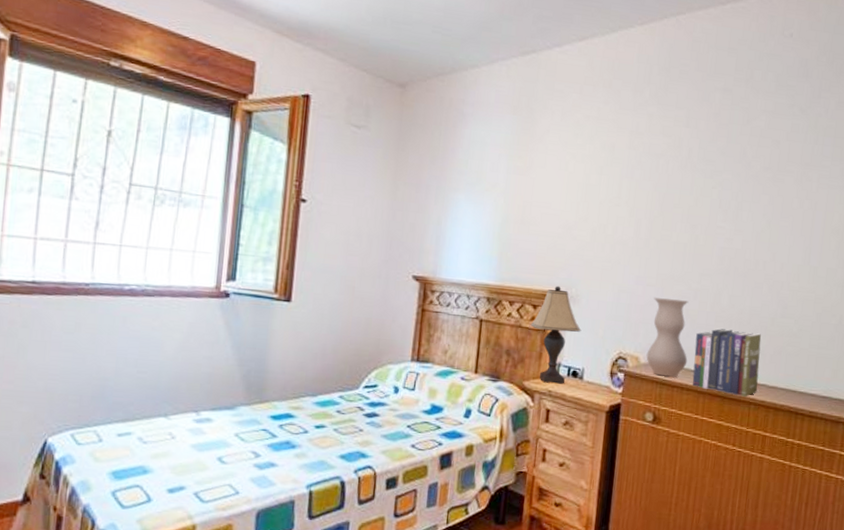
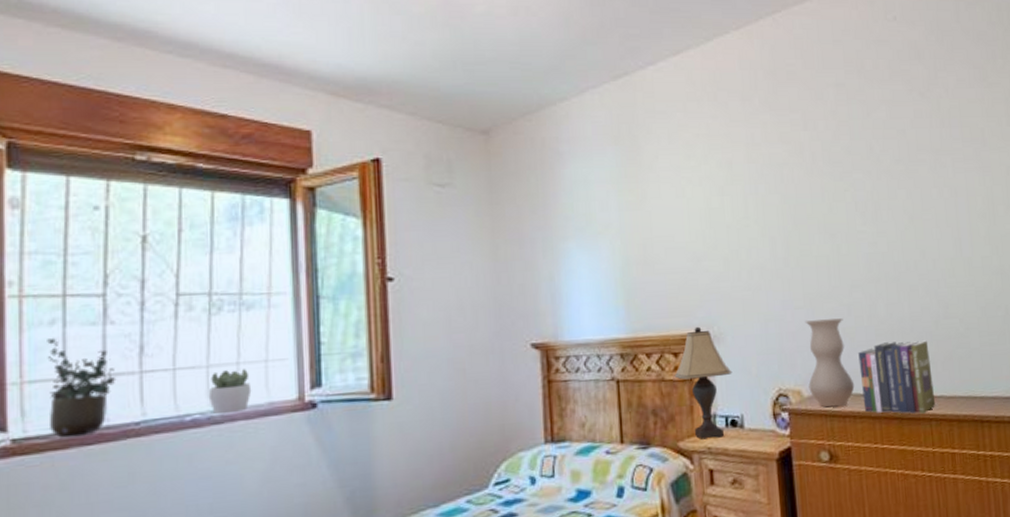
potted plant: none [20,203,75,288] -> present [47,338,116,438]
succulent plant: none [144,253,180,290] -> present [208,369,252,415]

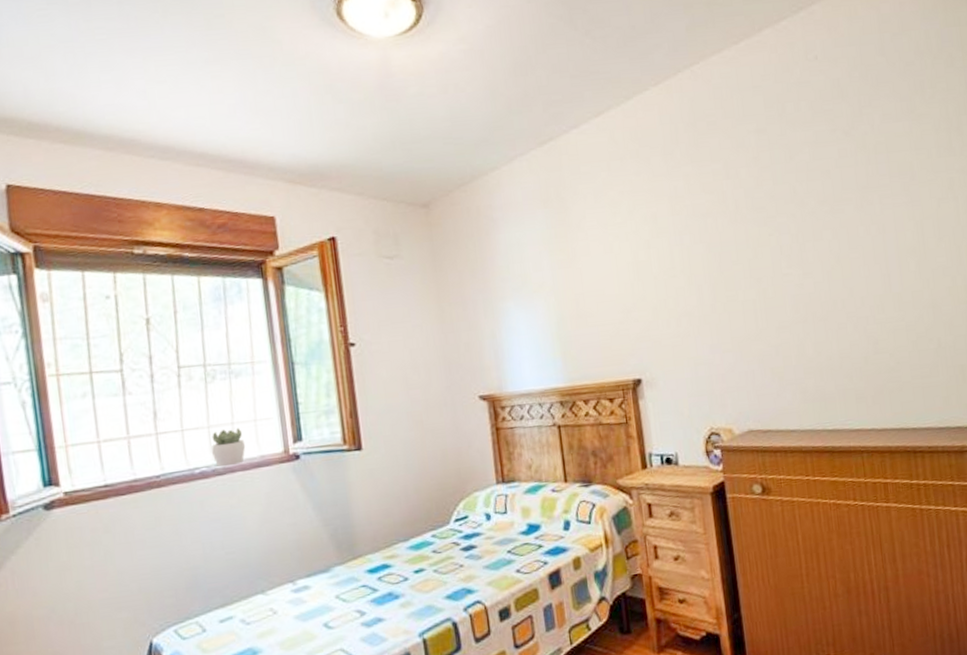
potted plant: present [47,338,116,438] -> none [81,409,138,490]
lamp: present [674,326,733,440] -> none [610,373,666,477]
vase: present [805,318,855,408] -> none [734,359,785,444]
books: present [858,340,936,414] -> none [787,376,867,448]

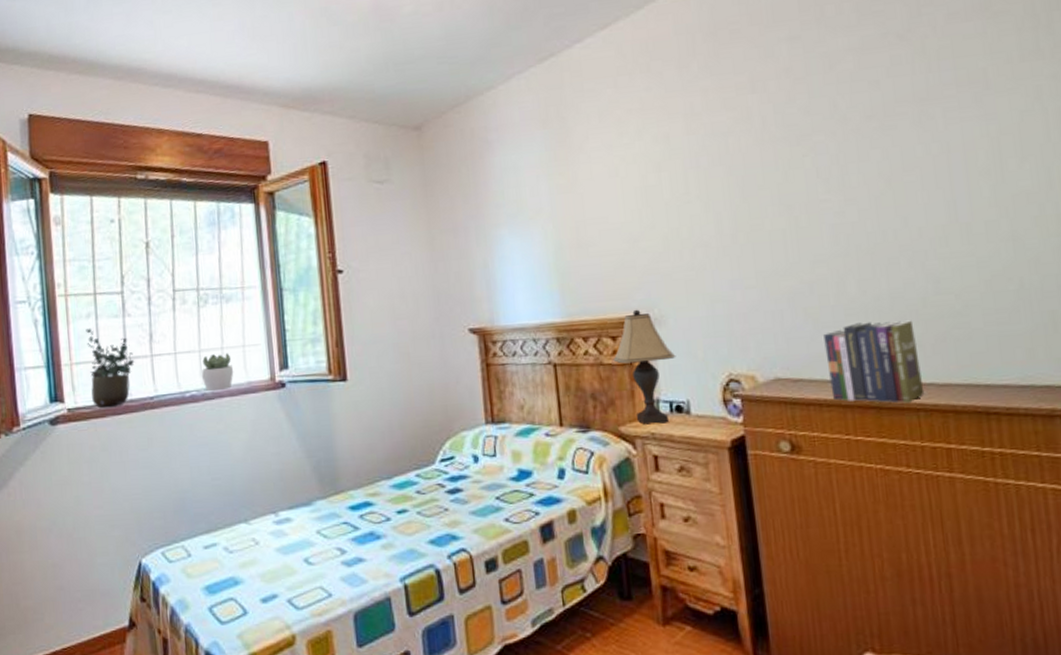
potted plant: none [81,409,138,490] -> present [86,329,135,409]
lamp: none [610,373,666,477] -> present [613,309,676,425]
books: none [787,376,867,448] -> present [823,320,925,404]

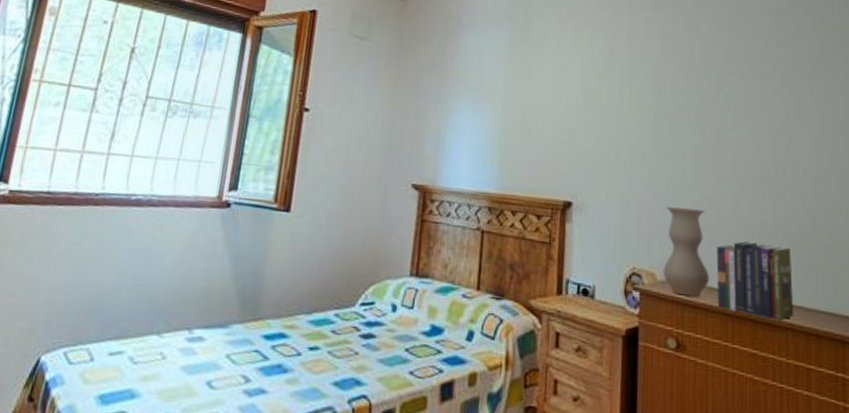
potted plant: present [86,329,135,409] -> none [37,117,91,198]
succulent plant: present [201,353,234,392] -> none [151,163,185,200]
lamp: present [613,309,676,425] -> none [534,194,590,304]
vase: none [758,297,820,394] -> present [663,207,710,297]

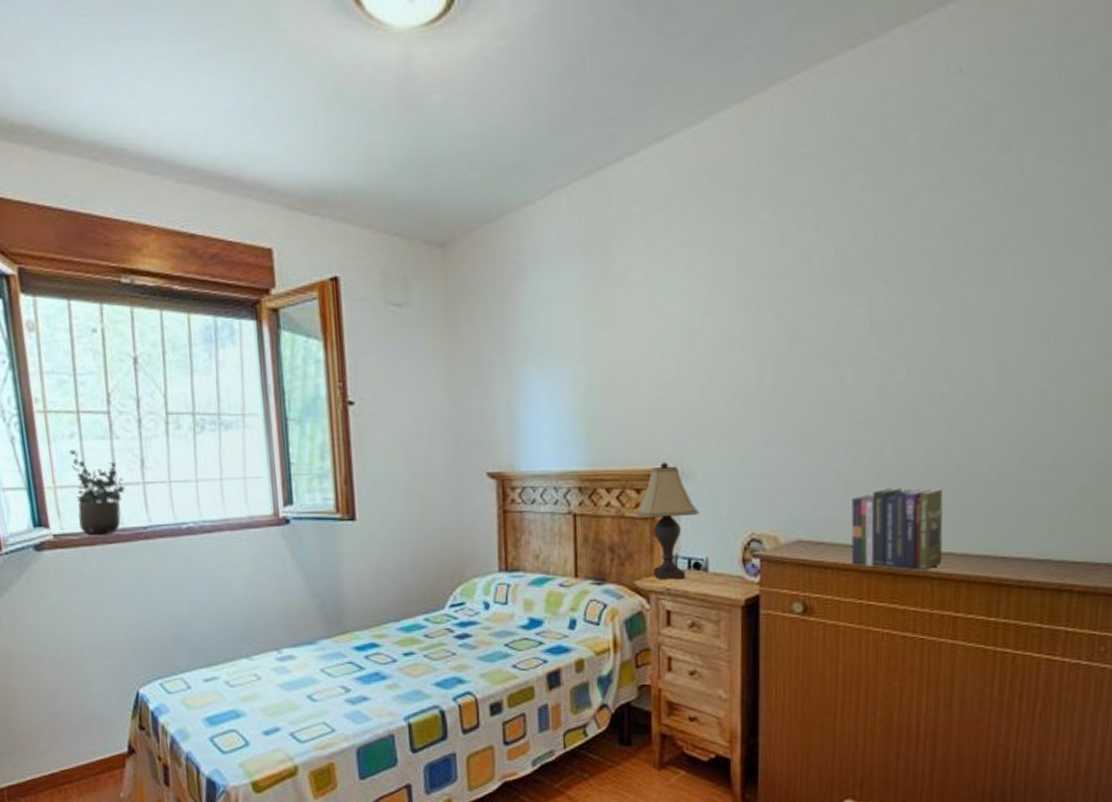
potted plant: none [37,117,91,198] -> present [69,450,126,536]
lamp: none [534,194,590,304] -> present [635,462,700,580]
vase: present [663,207,710,297] -> none [787,459,843,557]

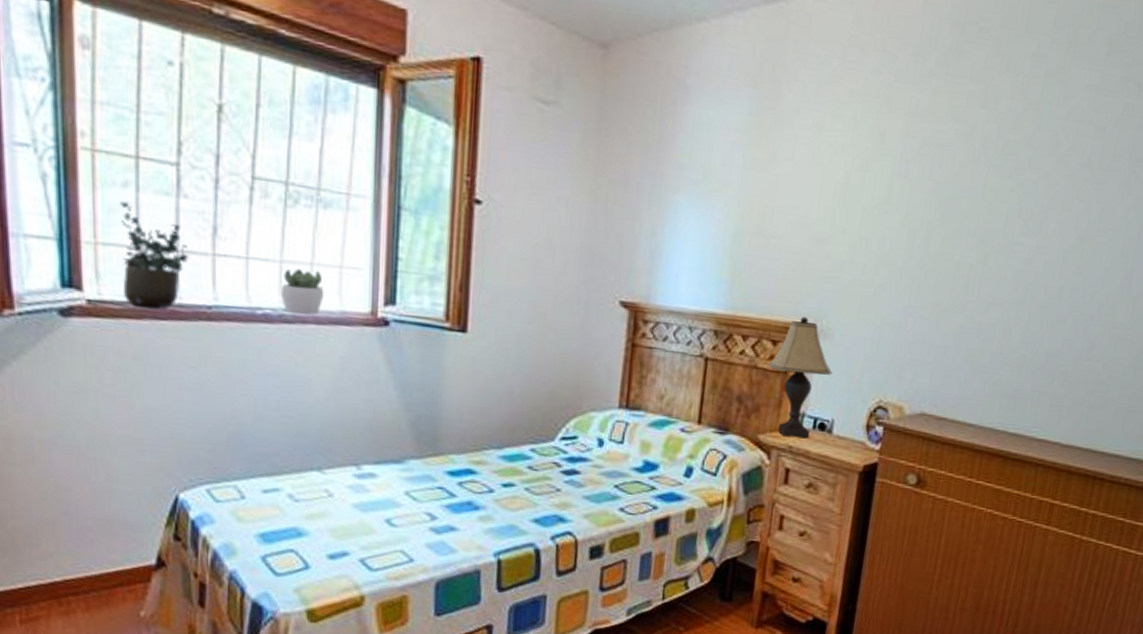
succulent plant: none [199,485,234,525] -> present [280,269,325,316]
books: present [851,488,943,571] -> none [967,373,1059,458]

